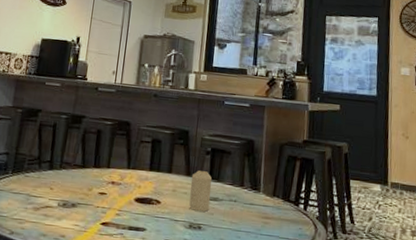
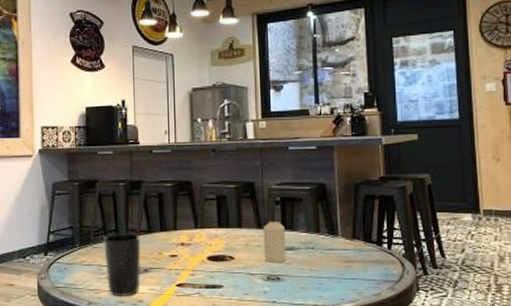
cup: none [33,164,74,231] -> present [103,232,141,298]

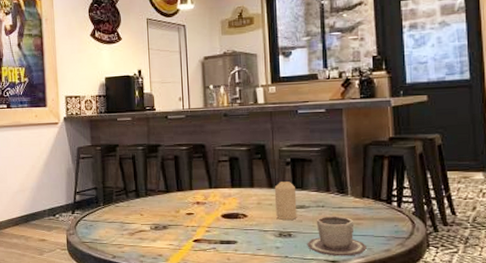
cup: present [103,232,141,298] -> none [125,192,160,252]
cup: none [296,258,357,301] -> present [307,216,367,256]

